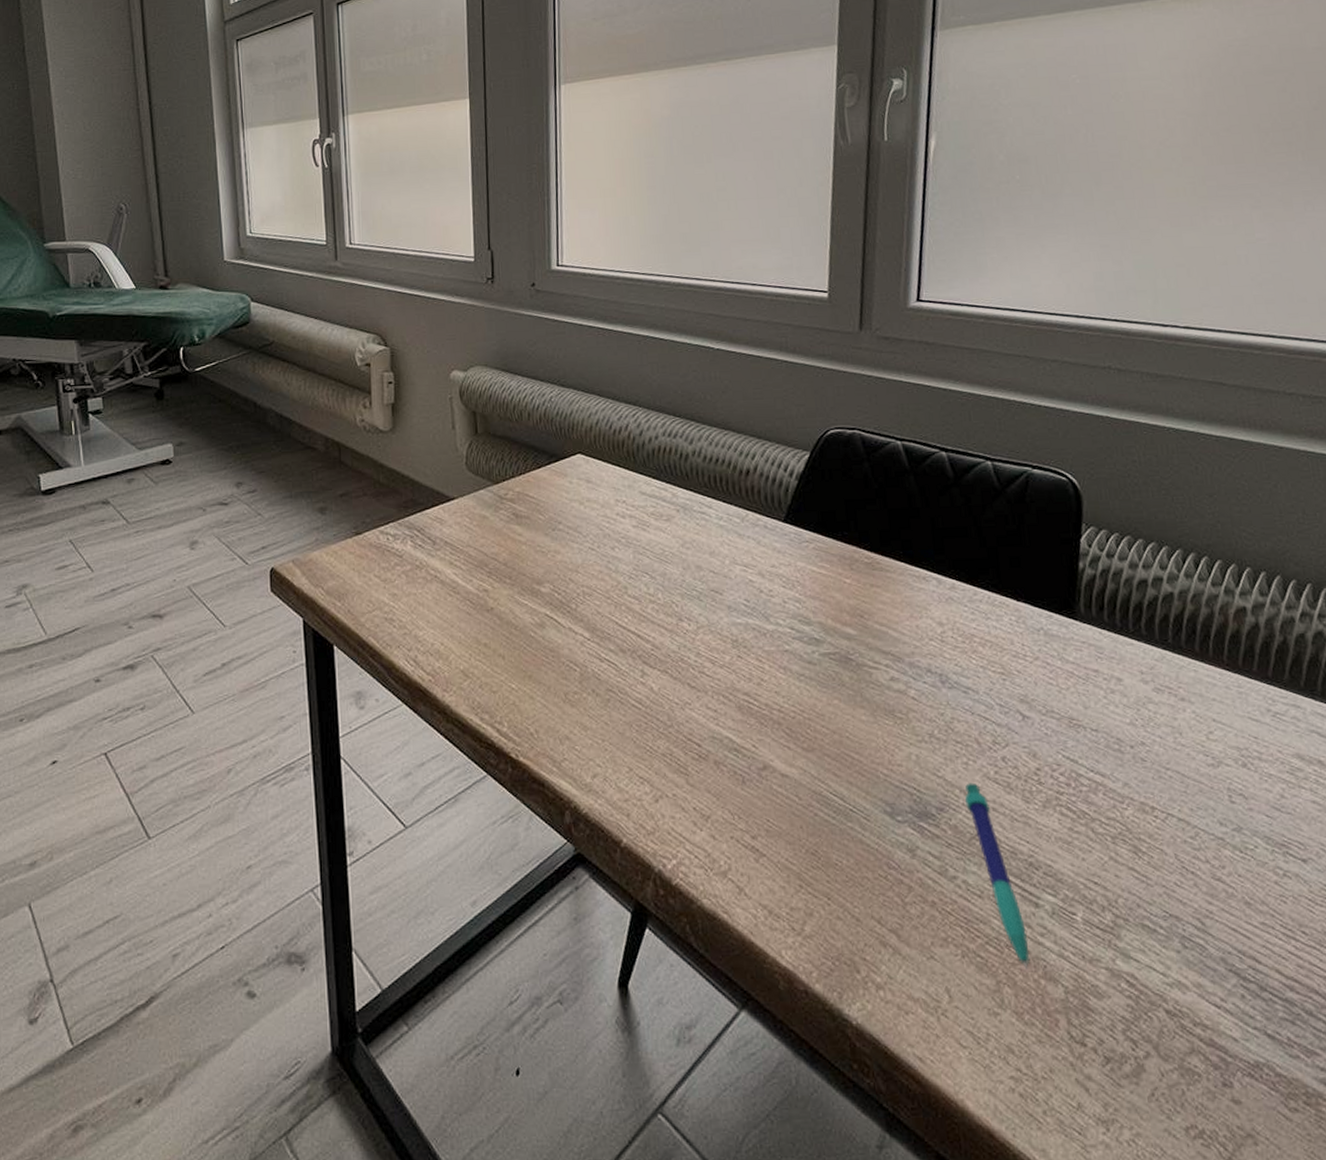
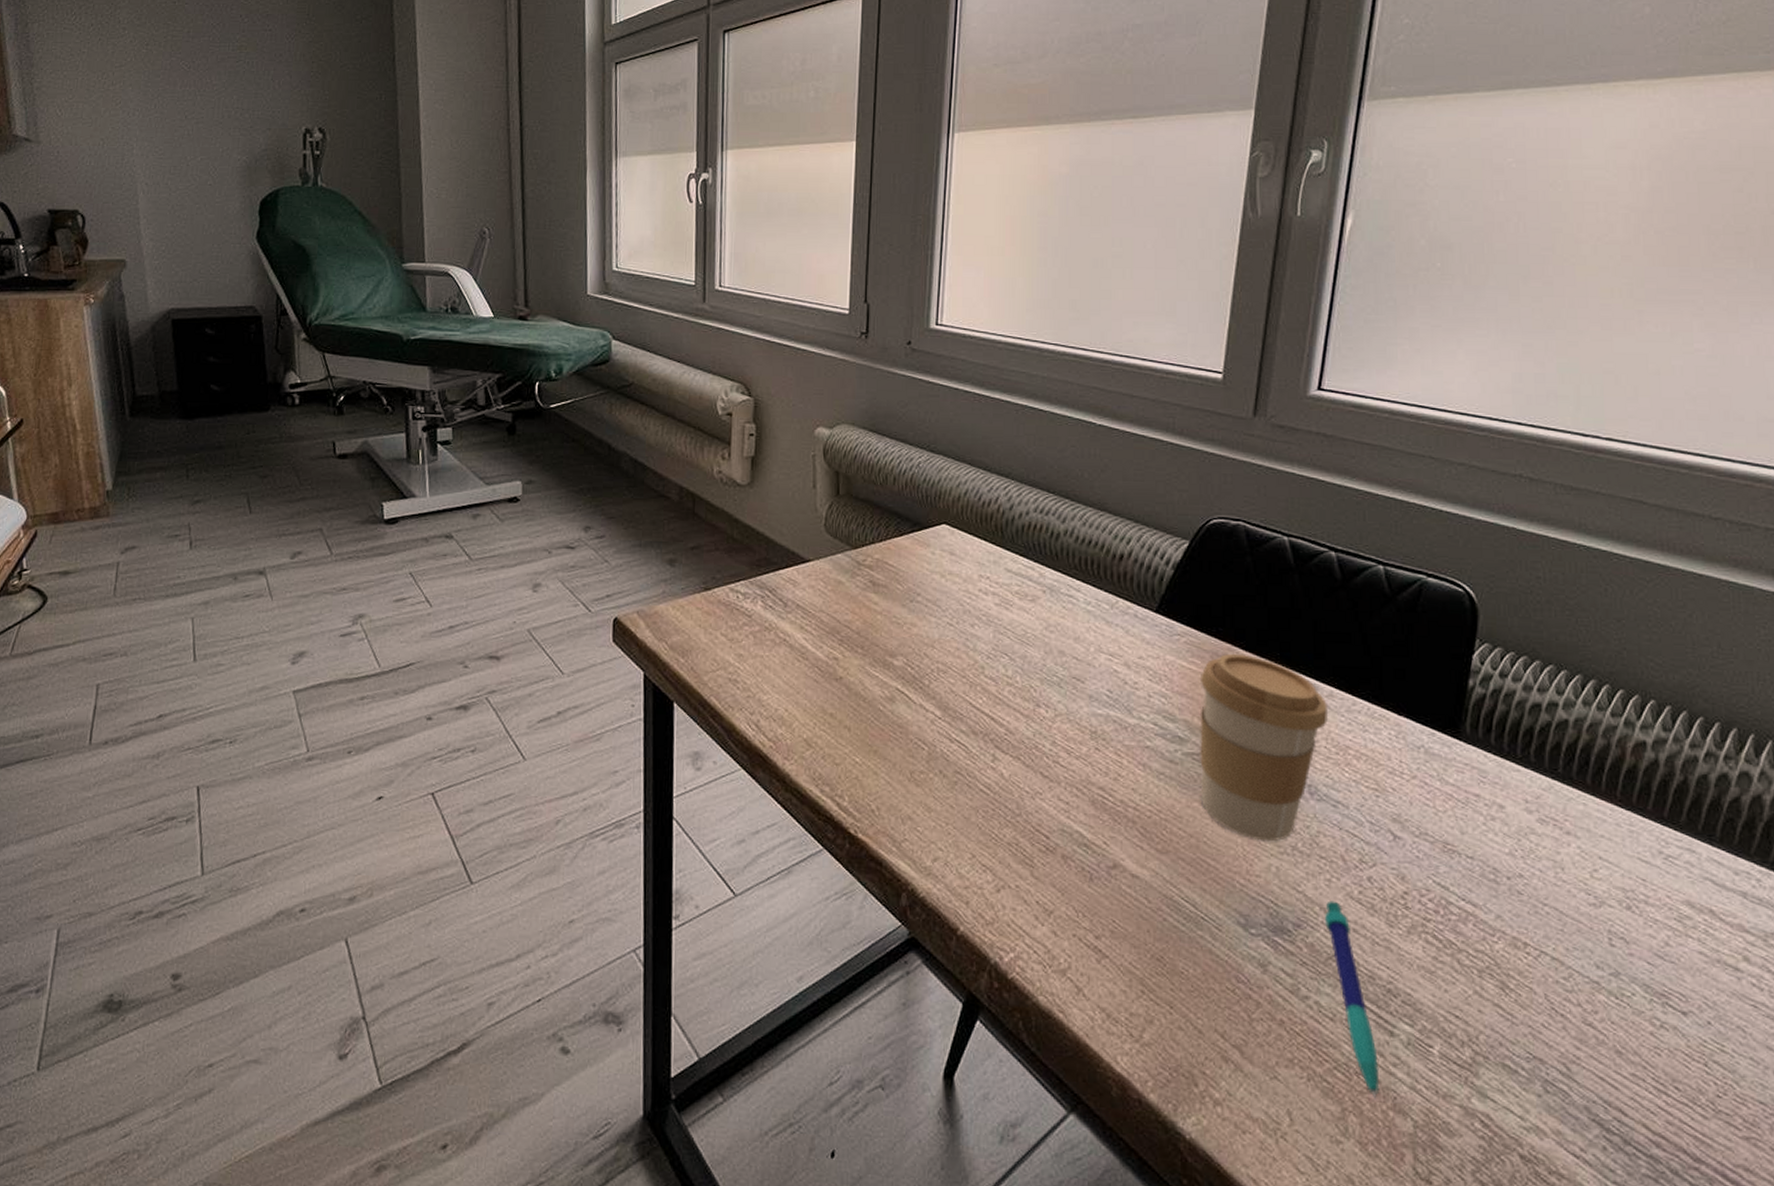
coffee cup: none [830,555,953,732] -> present [1199,653,1329,842]

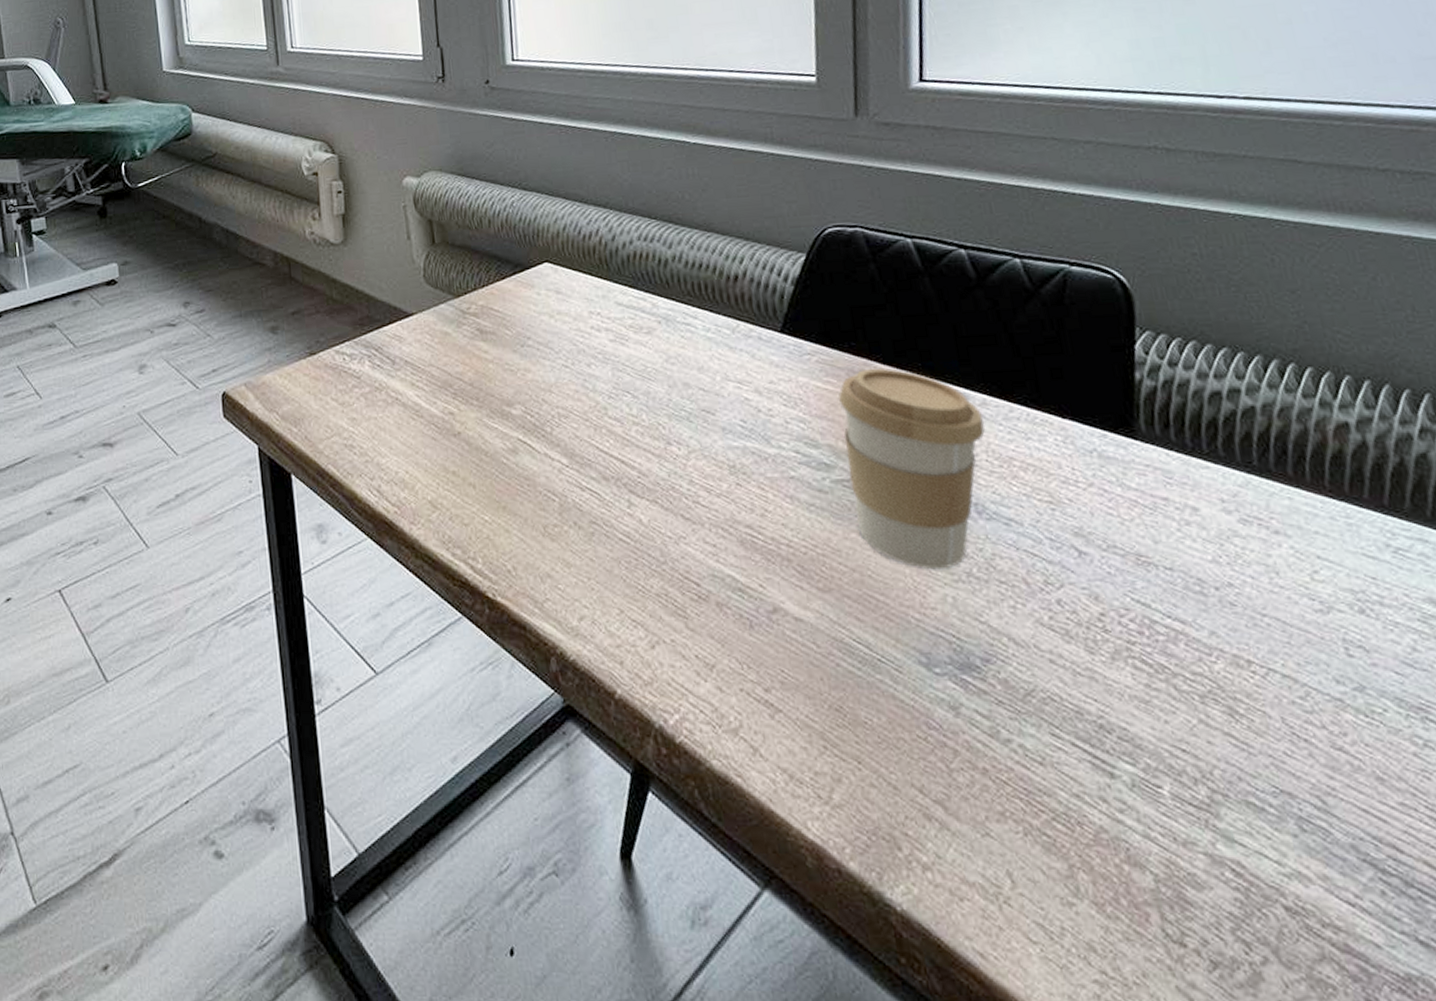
pen: present [1325,900,1380,1099] -> none [1015,629,1108,852]

